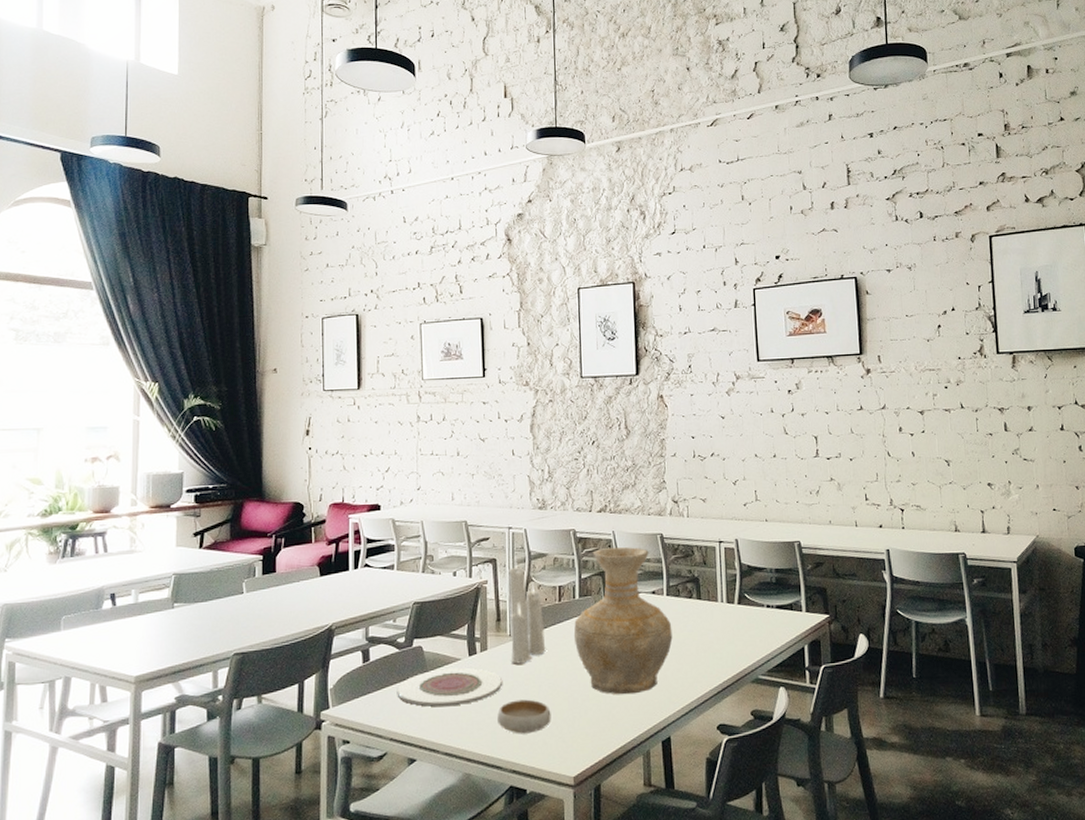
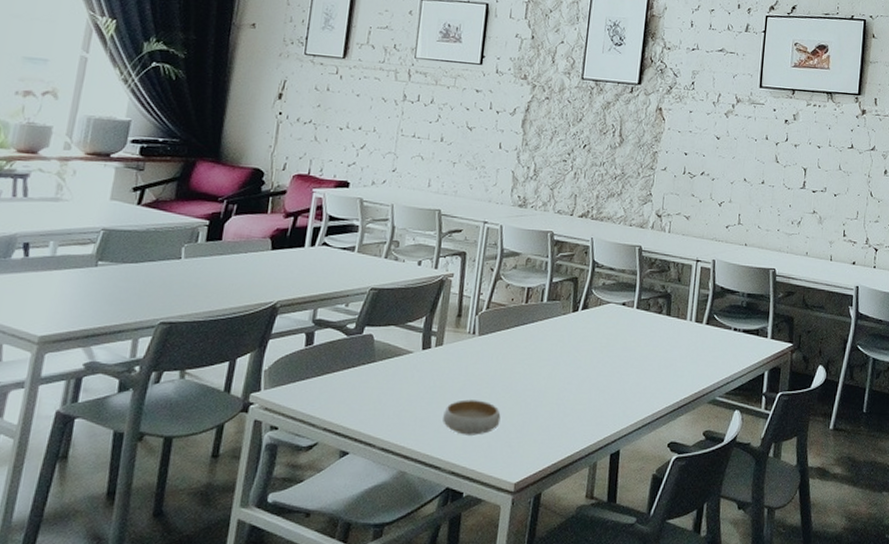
plate: present [396,667,502,707] -> none [338,360,454,399]
candle: present [507,556,547,664] -> none [466,252,509,363]
vase: present [573,547,673,695] -> none [535,254,638,404]

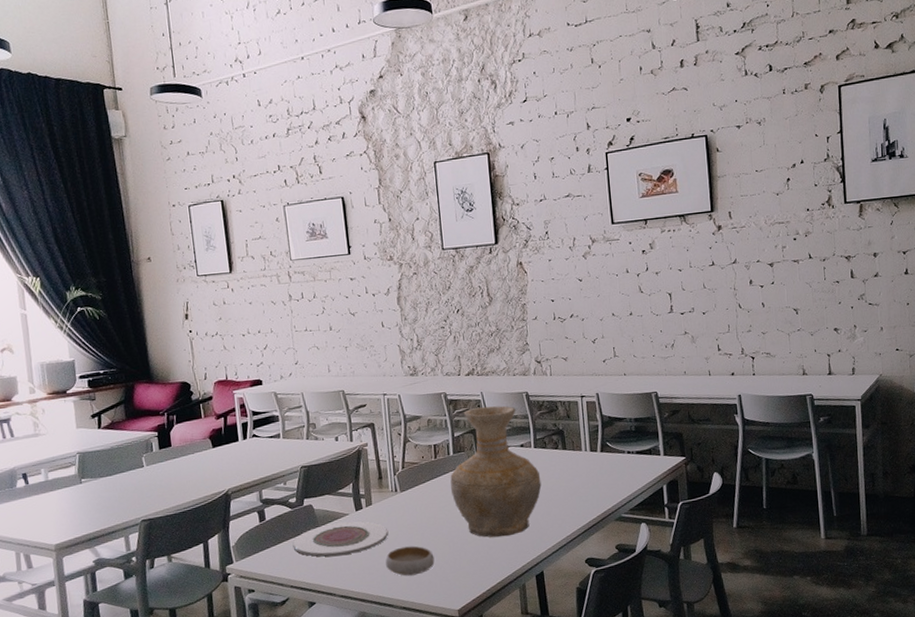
plate: none [338,360,454,399] -> present [292,521,388,557]
vase: none [535,254,638,404] -> present [450,405,542,538]

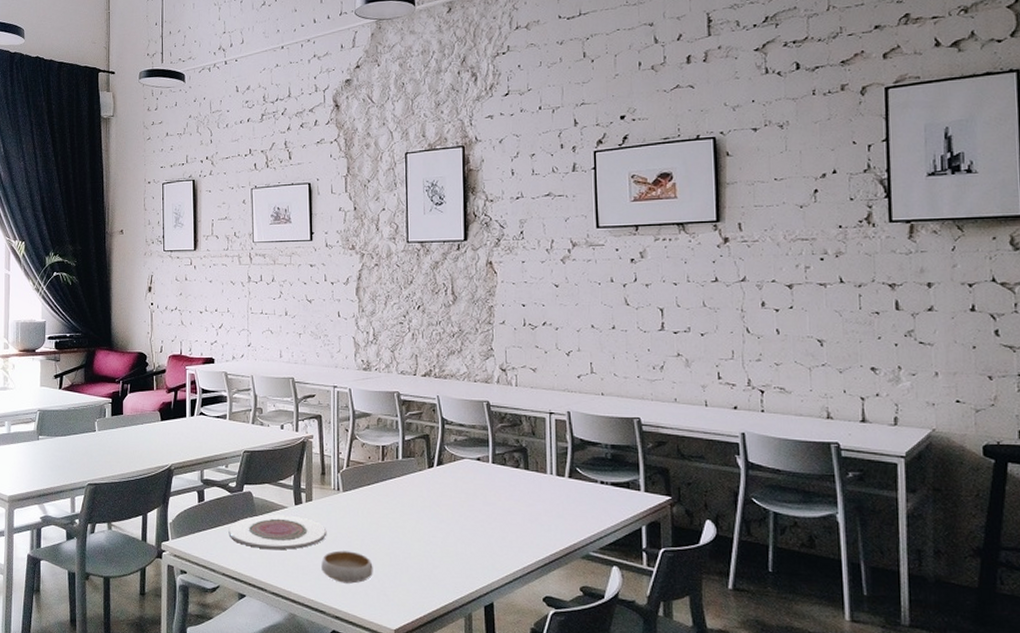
vase: present [450,405,542,538] -> none [396,412,498,557]

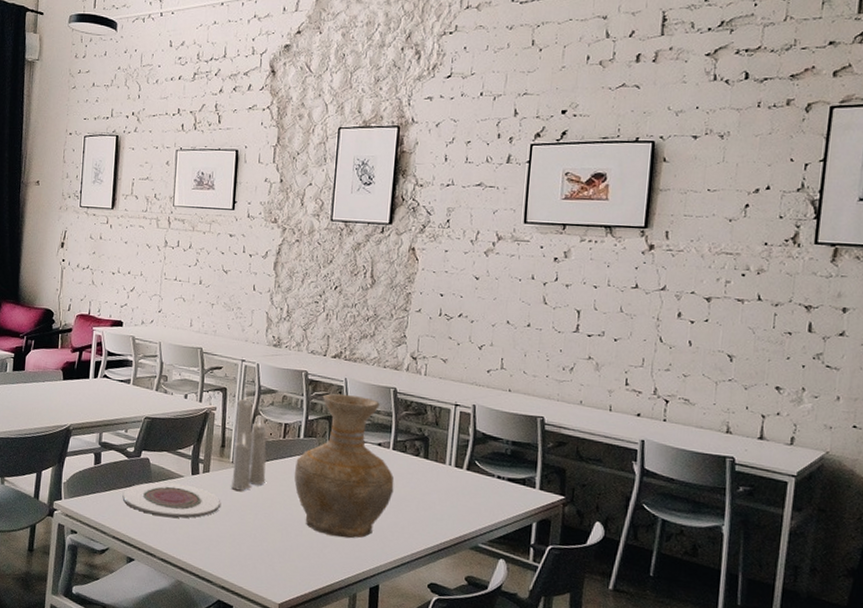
bowl: present [321,550,373,584] -> none [212,523,264,556]
candle: none [332,414,370,517] -> present [230,388,267,491]
vase: none [396,412,498,557] -> present [294,393,395,539]

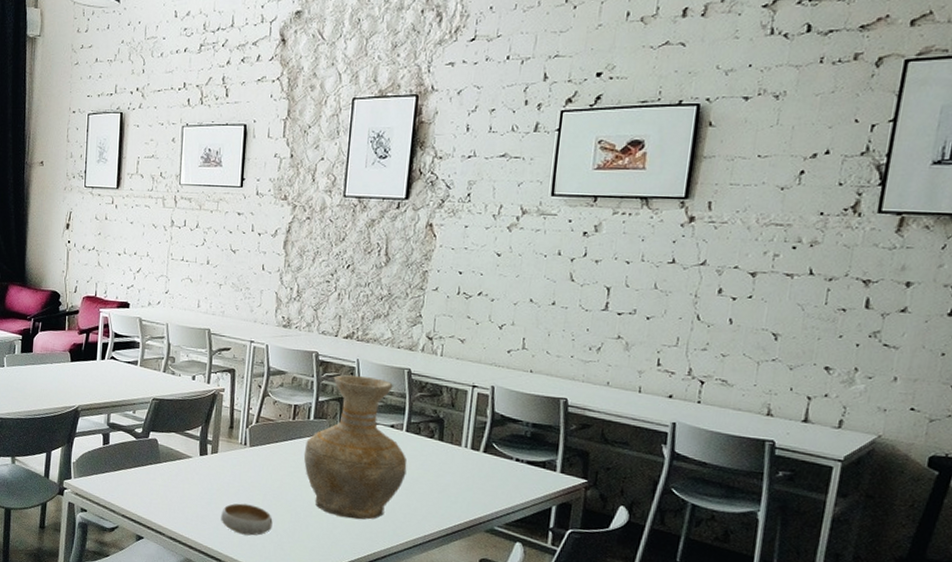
plate: present [122,482,220,518] -> none [131,462,229,498]
bowl: none [212,523,264,556] -> present [221,503,273,536]
candle: present [230,388,267,491] -> none [239,369,276,472]

